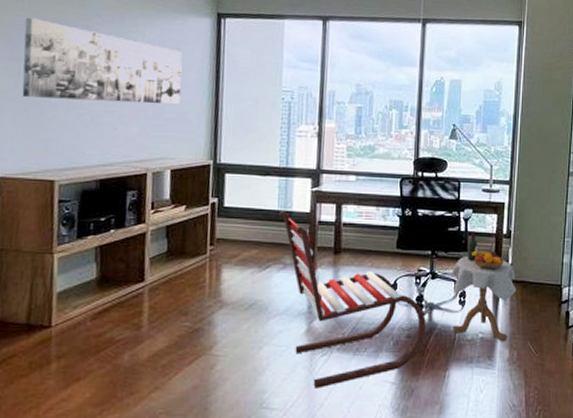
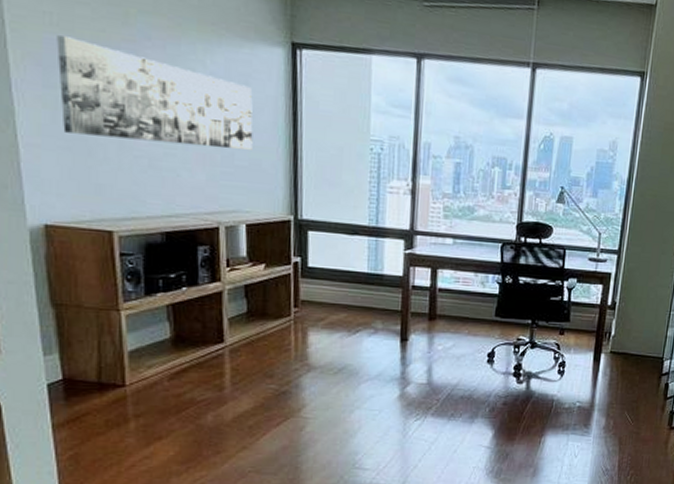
lounge chair: present [278,210,426,389] -> none [368,272,523,451]
side table: present [452,231,516,342] -> none [550,301,617,411]

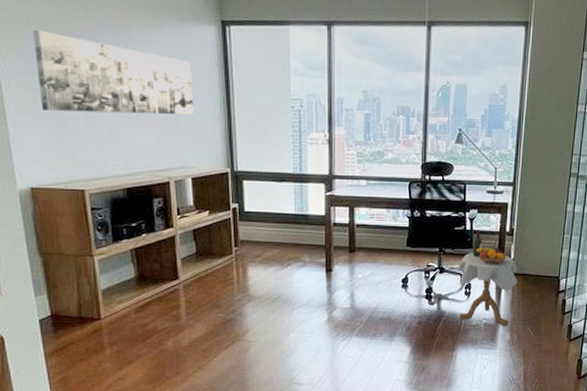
side table: none [550,301,617,411] -> present [458,230,518,327]

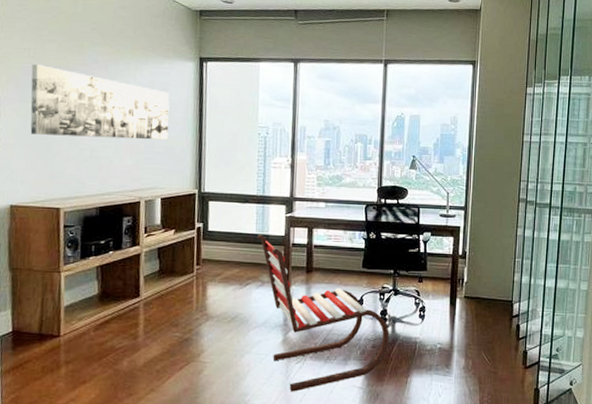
lounge chair: none [296,213,435,367] -> present [256,234,389,392]
side table: present [458,230,518,327] -> none [412,252,471,352]

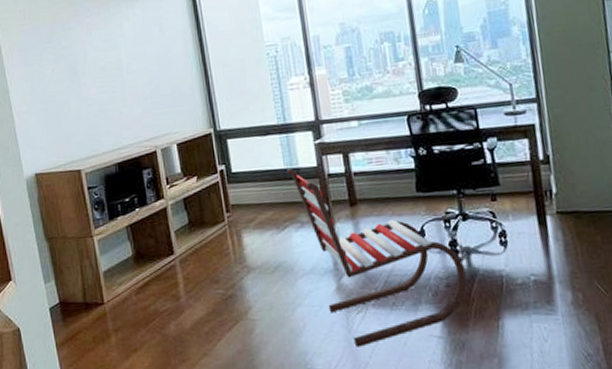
wall art: present [30,64,170,140] -> none [29,24,172,98]

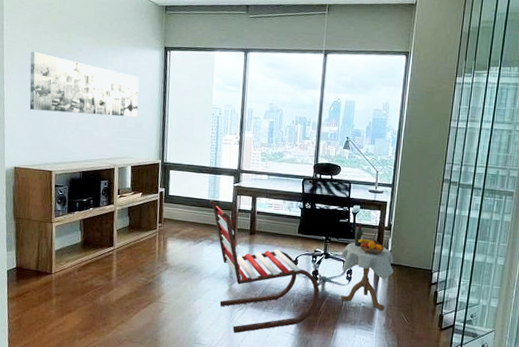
wall art: none [29,24,172,98] -> present [29,52,139,117]
side table: none [484,161,568,283] -> present [340,223,394,311]

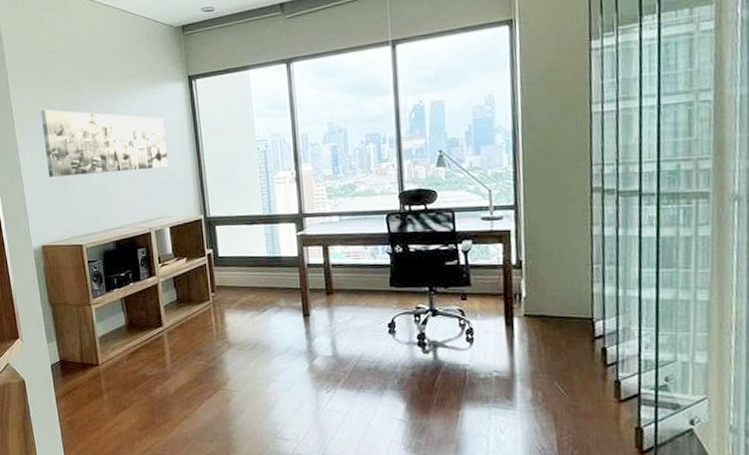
lounge chair: present [209,199,320,333] -> none [268,256,432,423]
side table: present [340,223,394,311] -> none [454,264,535,381]

